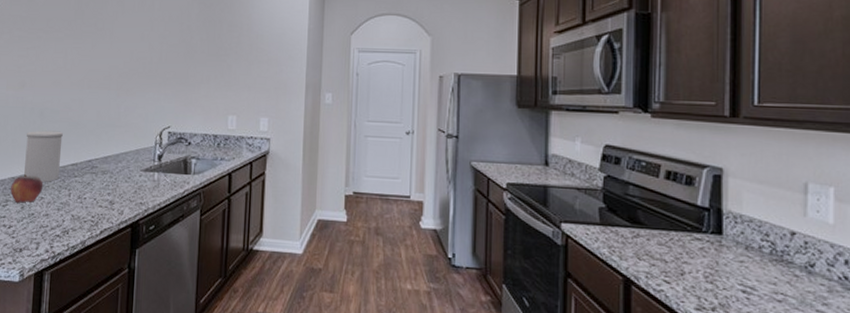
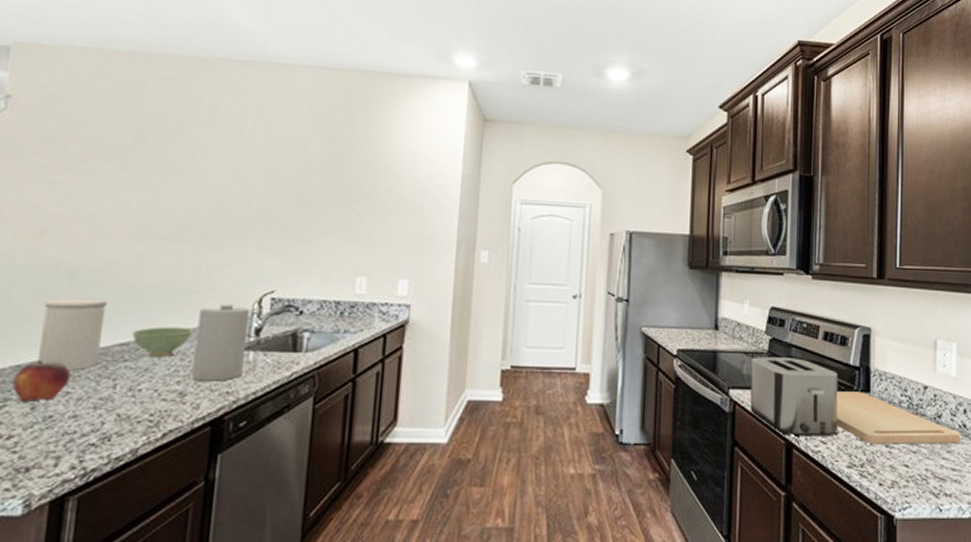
bowl: none [79,152,117,174] -> present [132,326,193,356]
paper towel holder: none [116,136,154,195] -> present [190,304,251,382]
toaster: none [583,193,684,277] -> present [750,357,838,437]
cutting board: none [681,231,841,296] -> present [836,391,961,444]

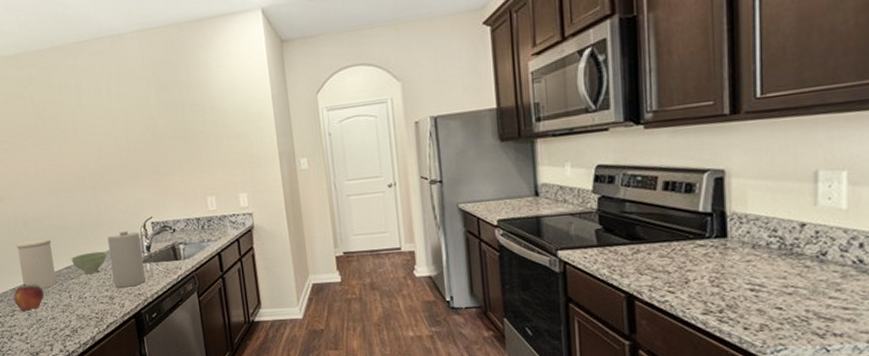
toaster: present [750,357,838,437] -> none [578,212,689,289]
cutting board: present [836,391,961,444] -> none [684,238,855,290]

